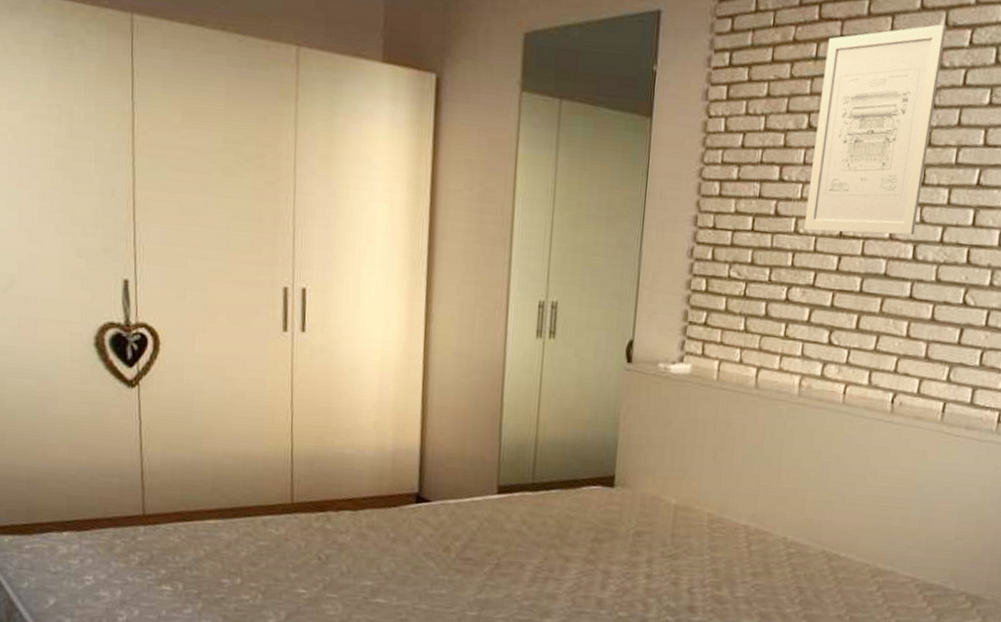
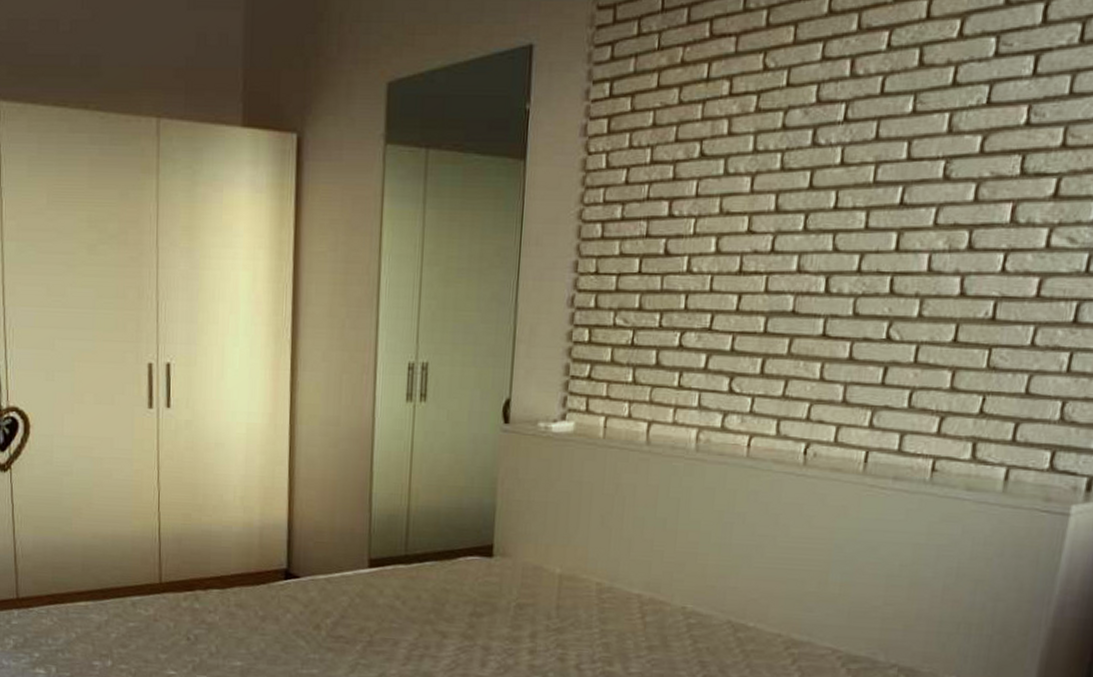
wall art: present [804,24,947,235] -> none [698,28,860,269]

